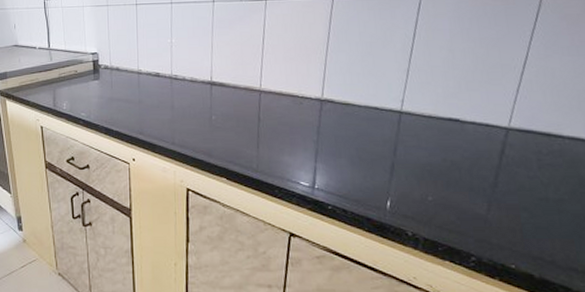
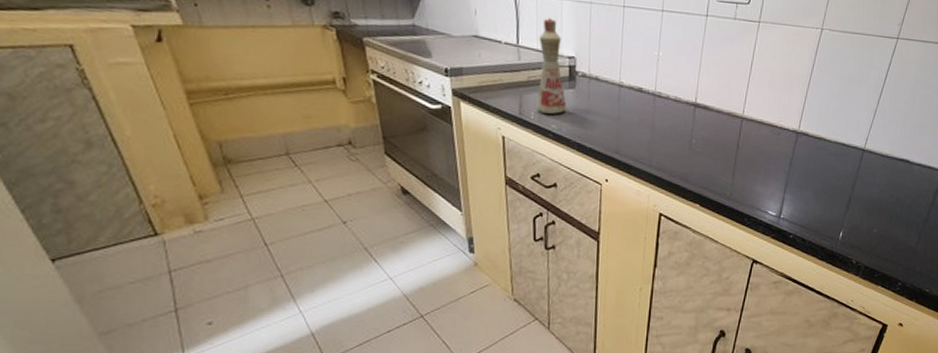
bottle: none [66,23,93,104] -> present [536,18,566,114]

